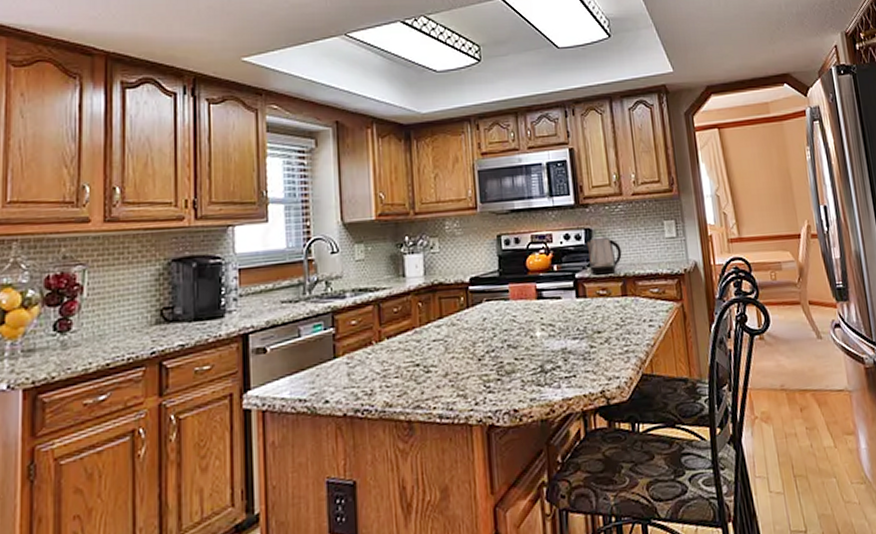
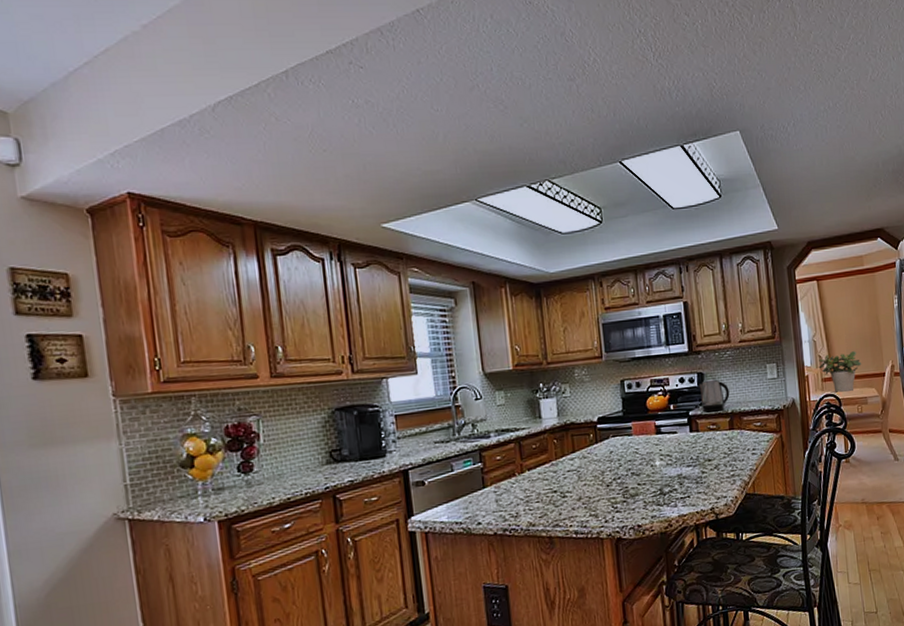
potted plant: none [723,208,773,256] -> present [818,351,862,393]

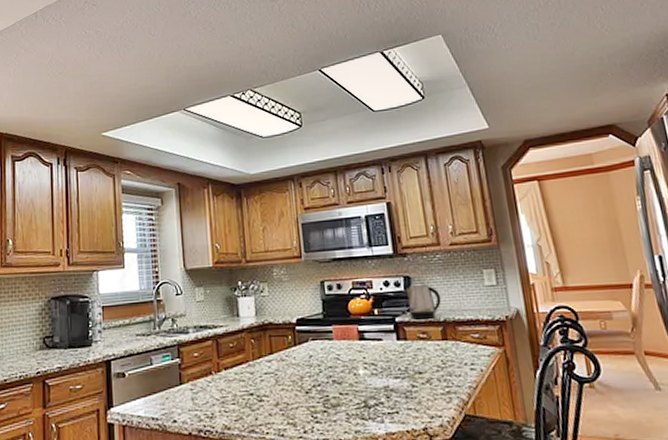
potted plant: present [818,351,862,393] -> none [546,258,601,305]

